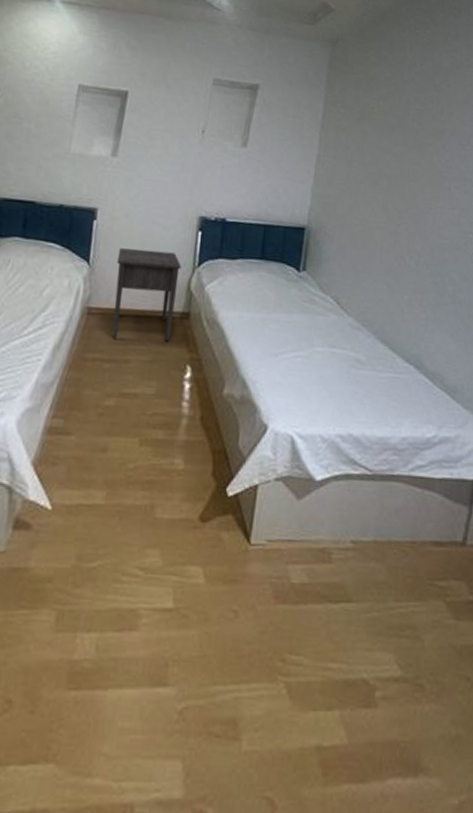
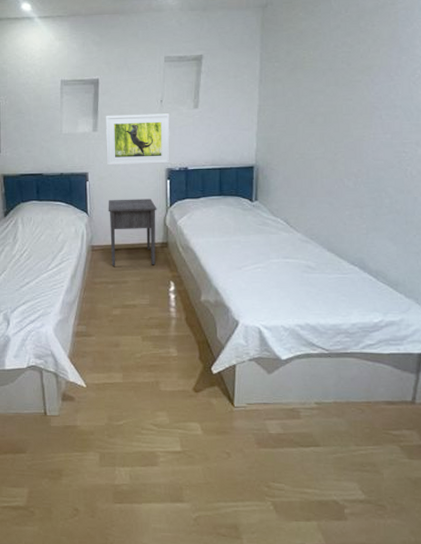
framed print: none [124,139,212,211] -> present [106,113,170,166]

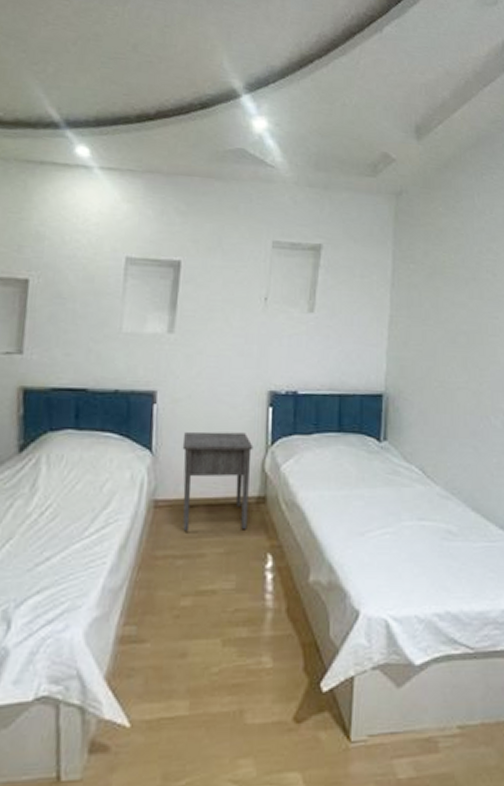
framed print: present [106,113,170,166] -> none [185,312,276,385]

